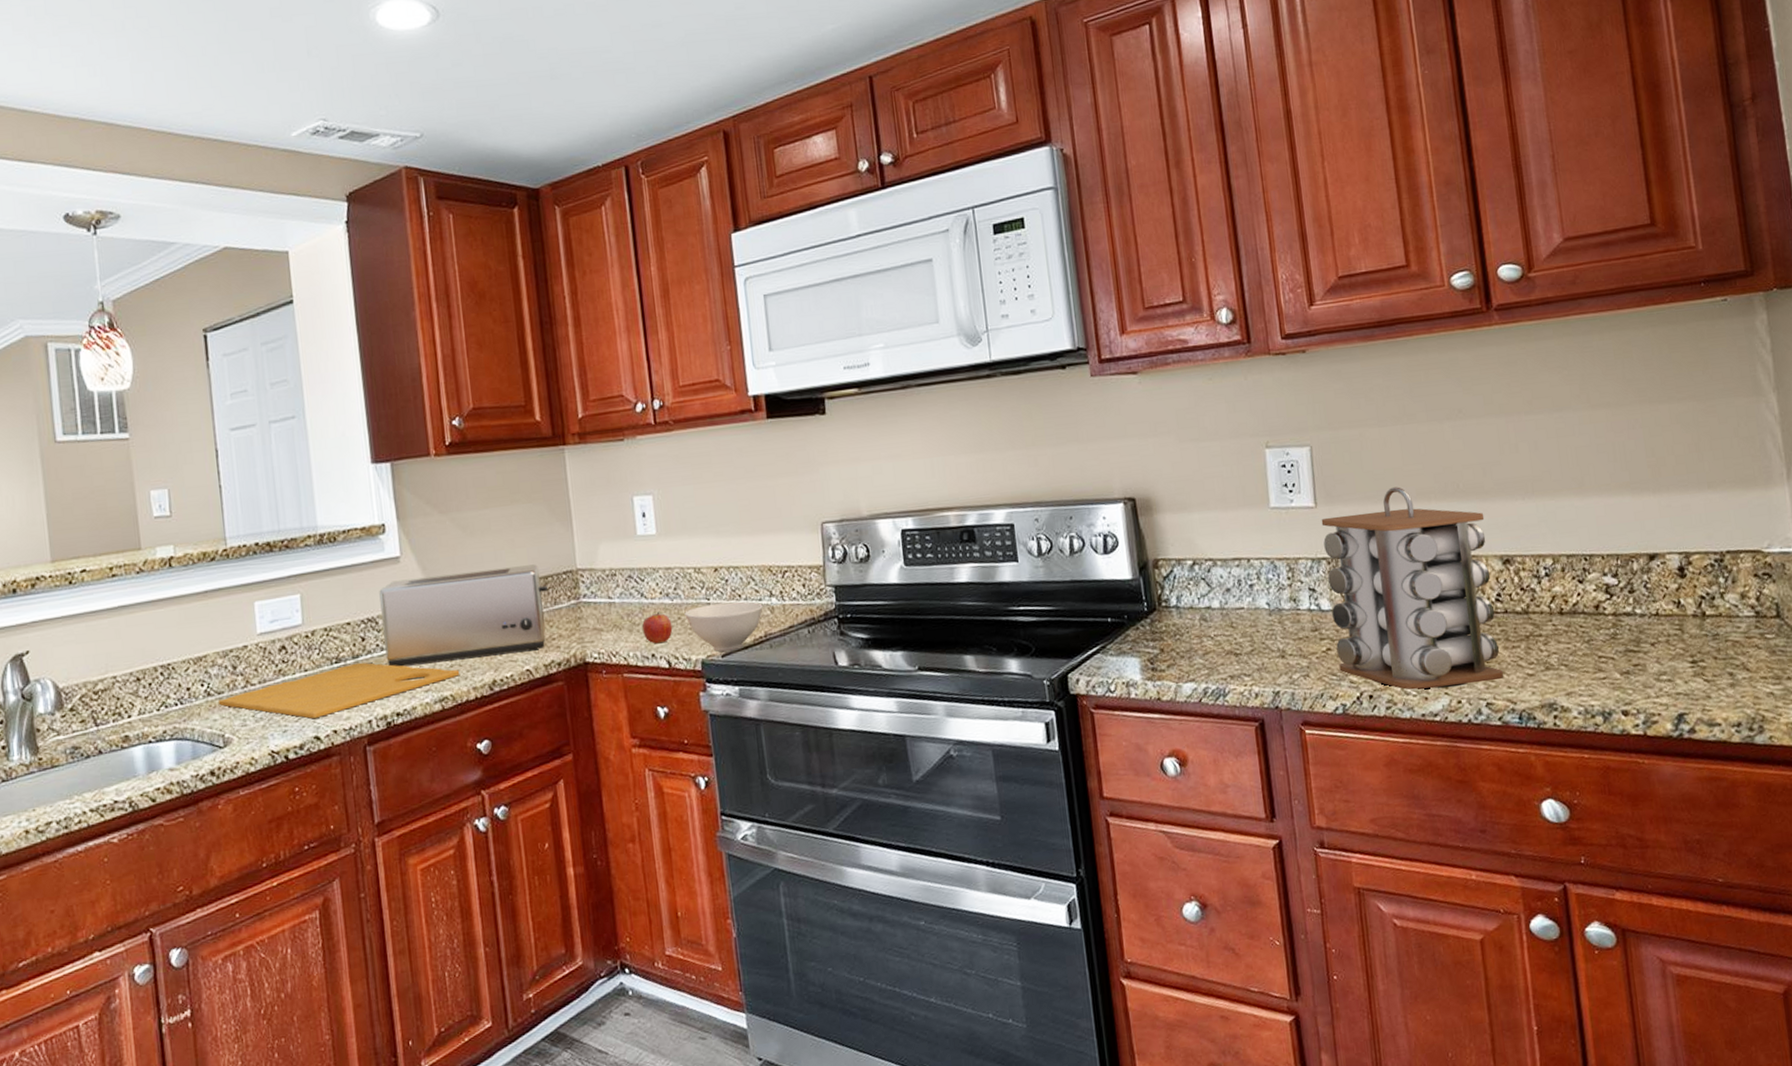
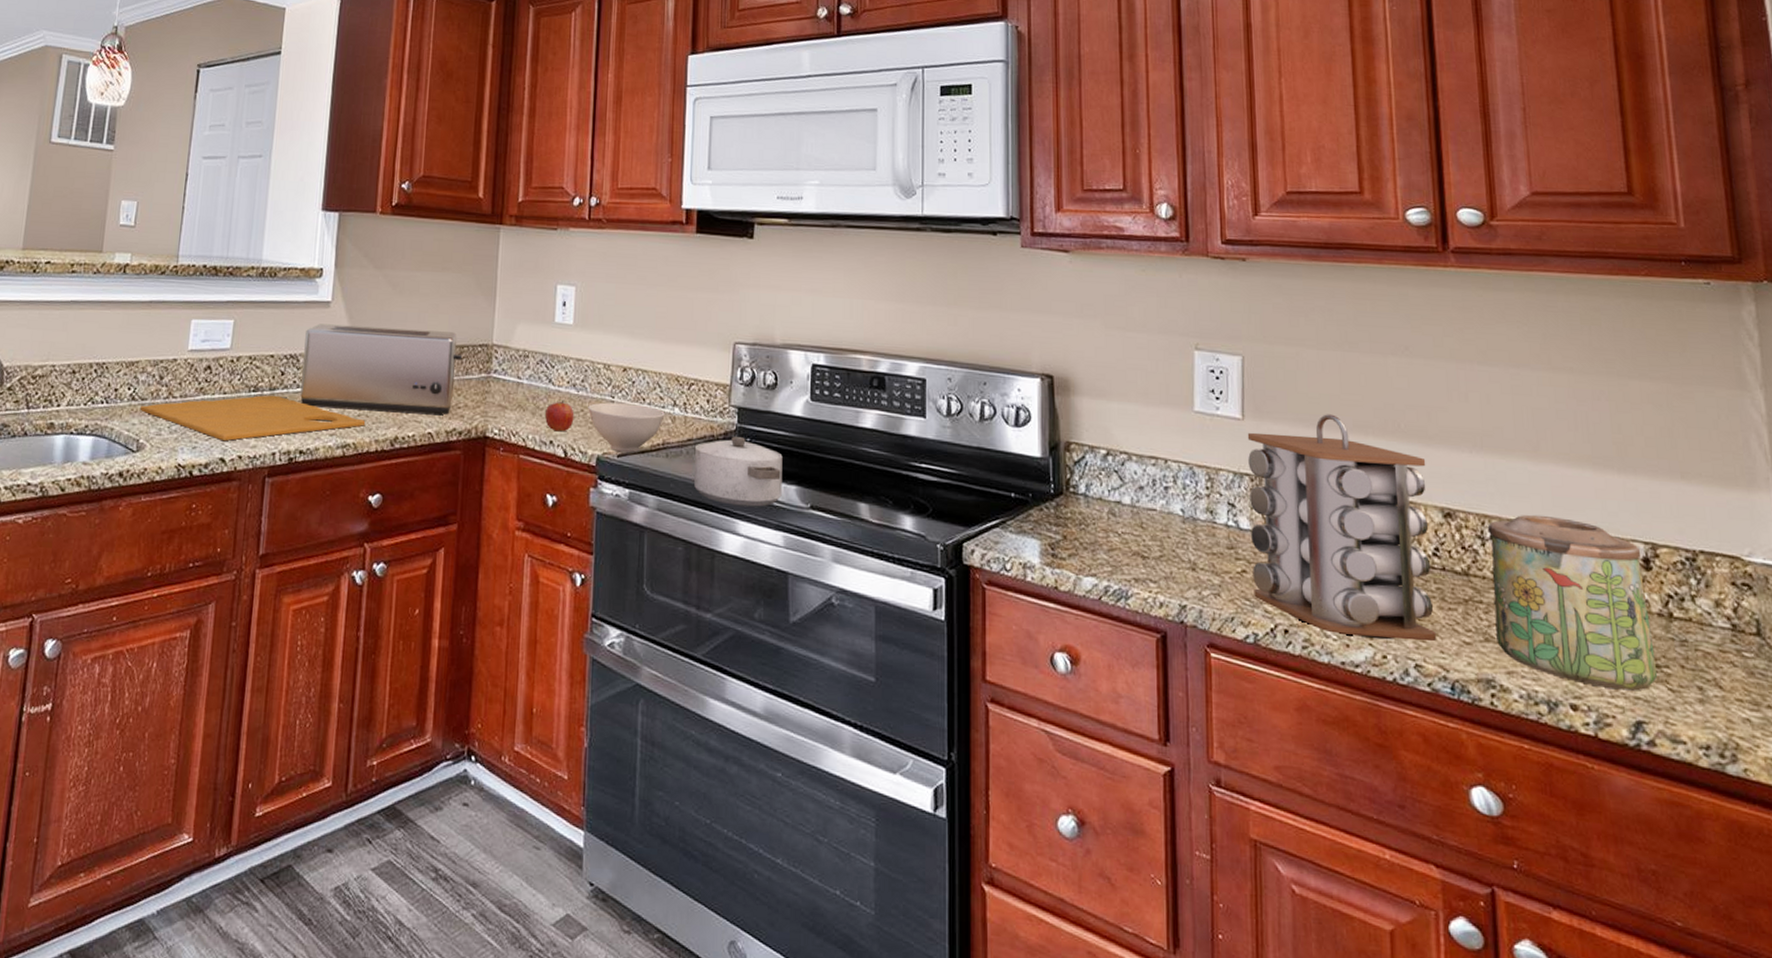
cooking pot: none [798,614,889,682] -> present [694,437,783,507]
canister: none [1542,544,1695,691] -> present [1487,514,1658,691]

